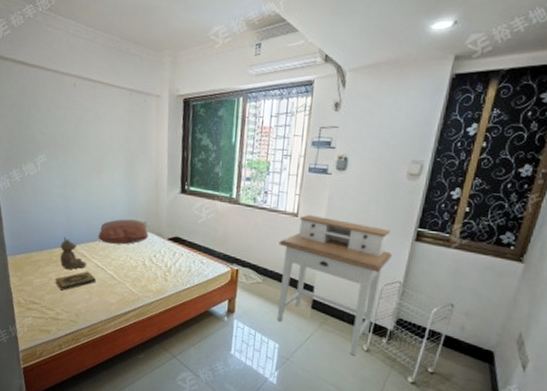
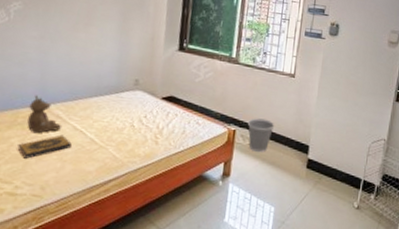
pillow: present [98,219,149,245] -> none [79,76,140,104]
wastebasket: none [249,258,278,292] -> present [247,118,275,153]
desk: present [276,214,392,356] -> none [273,75,377,214]

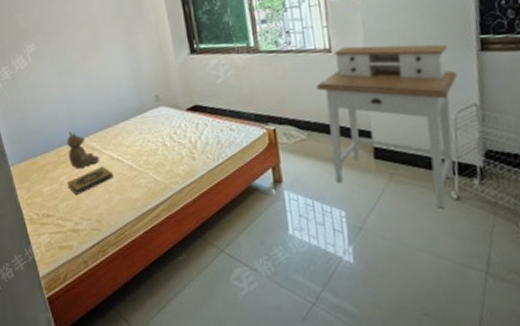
wastebasket: present [247,118,275,153] -> none [287,109,322,151]
desk: none [273,75,377,214] -> present [316,44,457,208]

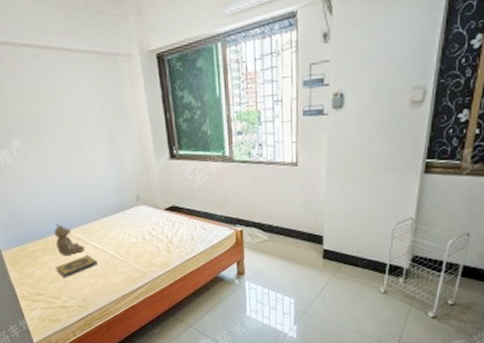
desk: present [316,44,457,208] -> none [281,161,401,299]

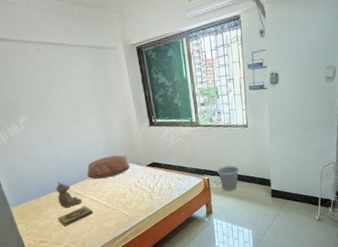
pillow: none [91,194,144,223] -> present [87,155,130,179]
wastebasket: none [253,215,283,250] -> present [217,165,239,193]

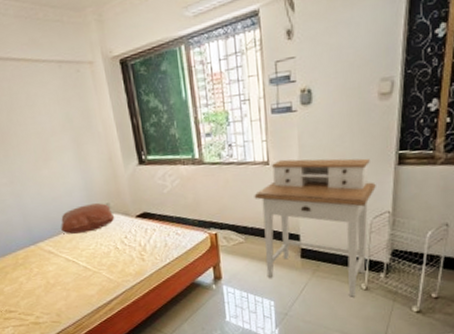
stuffed bear: present [56,181,82,208] -> none [23,237,56,271]
hardback book: present [57,206,93,226] -> none [26,267,70,293]
wastebasket: present [217,165,239,193] -> none [227,216,258,252]
desk: none [237,123,325,226] -> present [254,158,376,297]

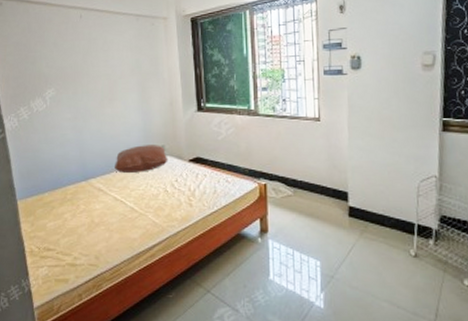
desk: present [254,158,376,297] -> none [304,117,422,264]

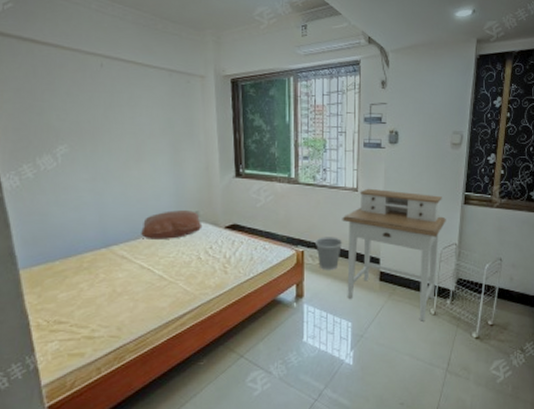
wastebasket: none [277,169,307,205] -> present [314,237,343,271]
desk: none [304,117,422,264] -> present [342,188,446,321]

